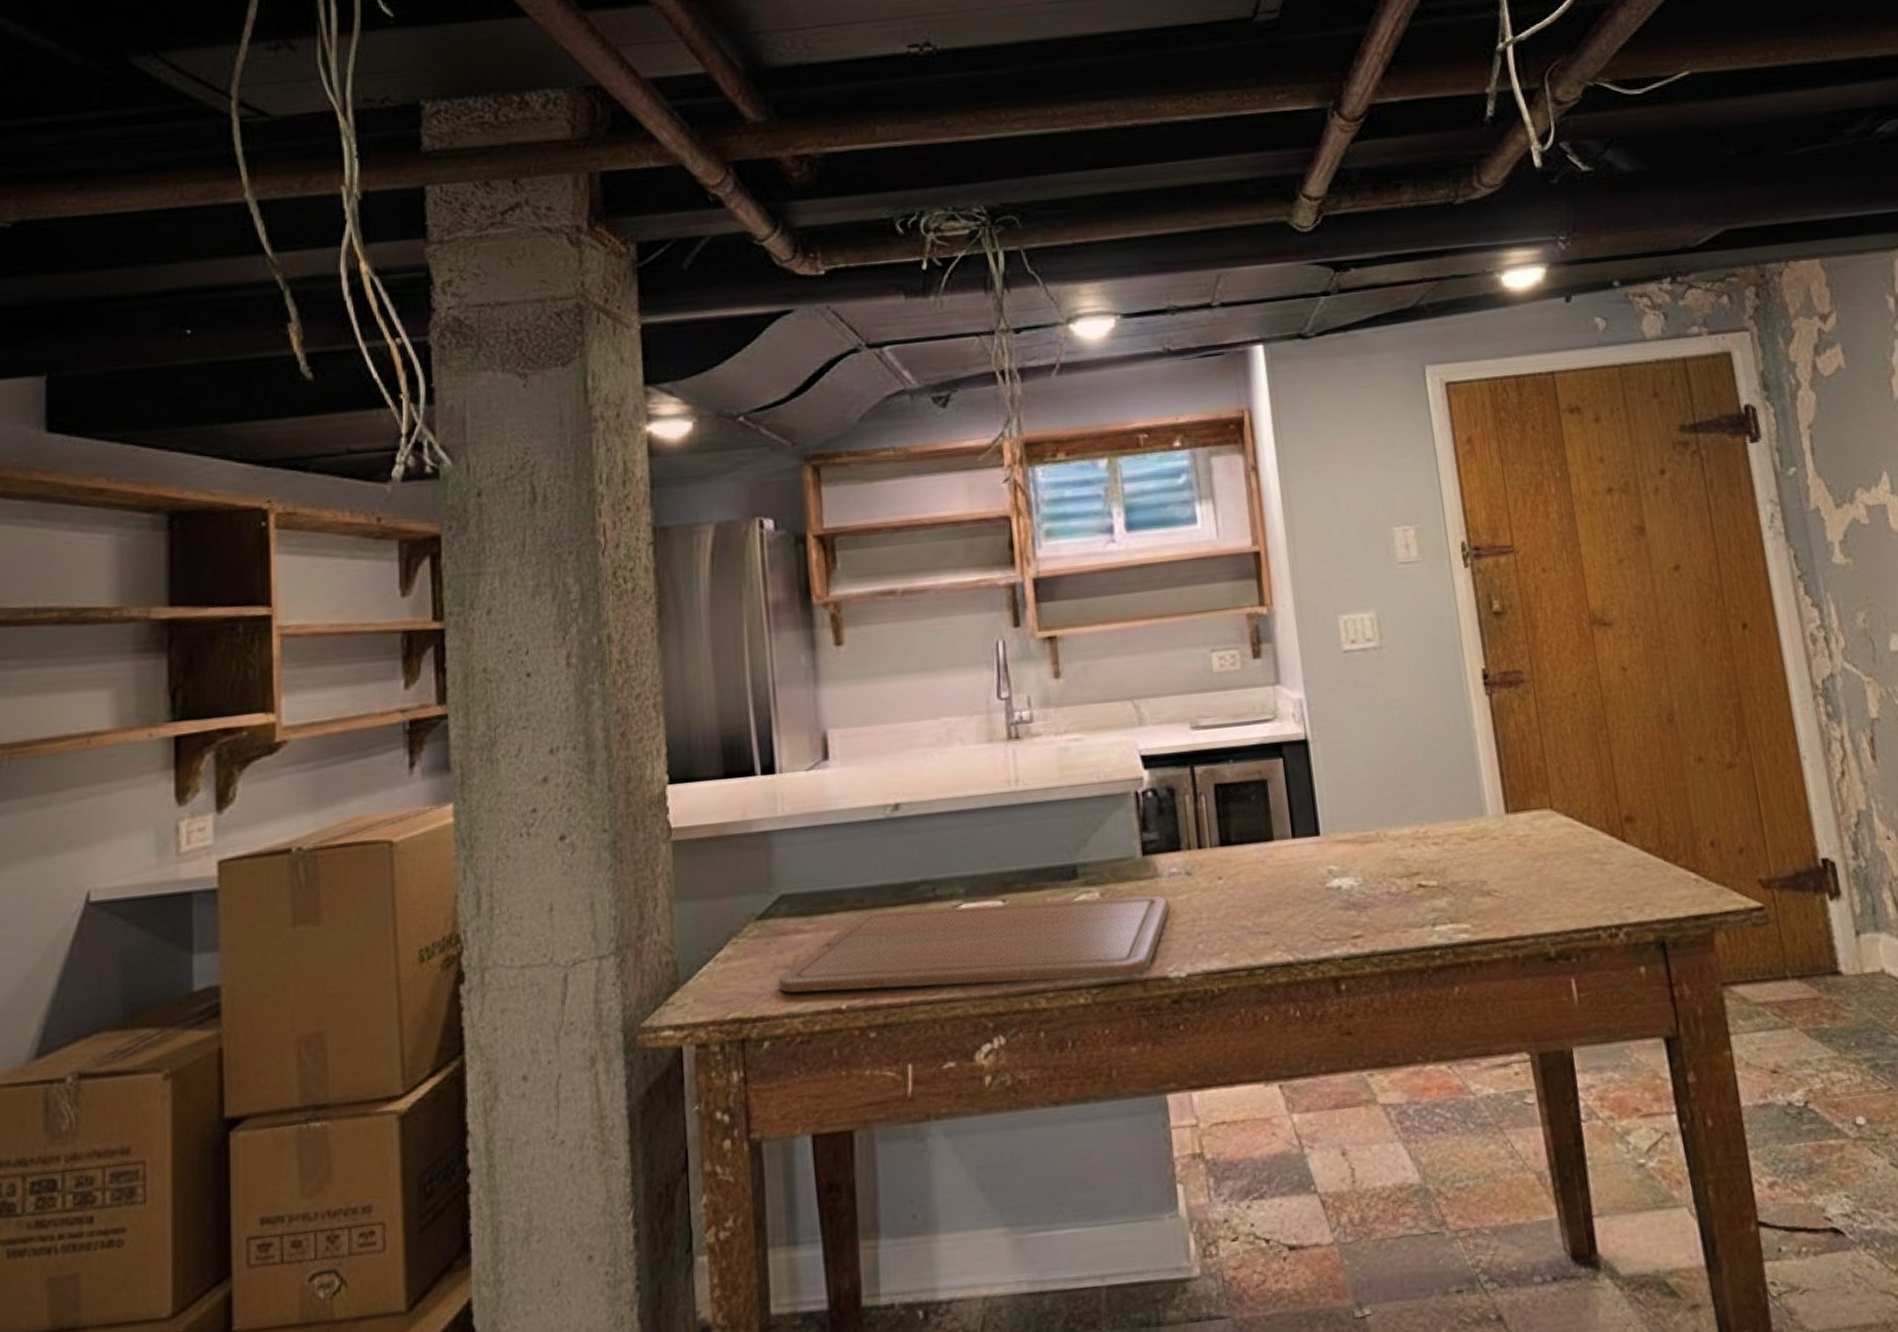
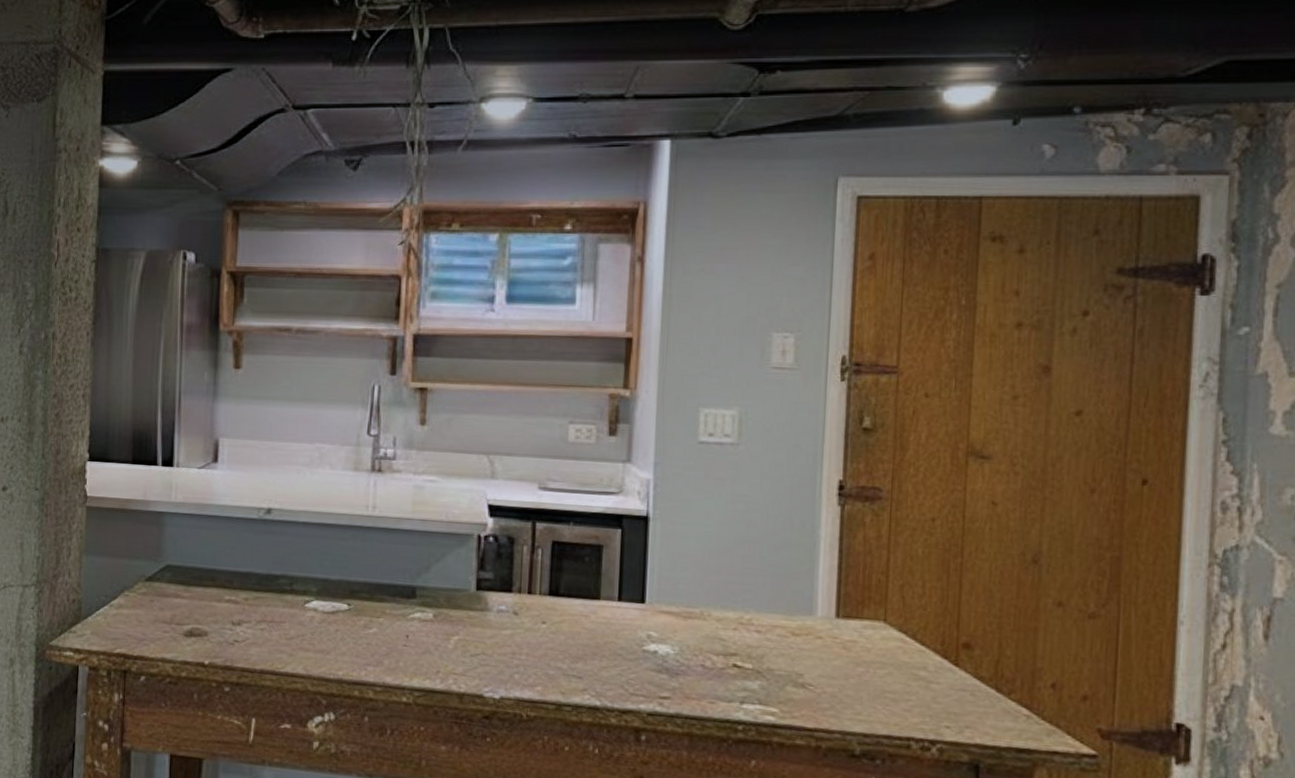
chopping board: present [778,894,1170,993] -> none [157,592,494,688]

